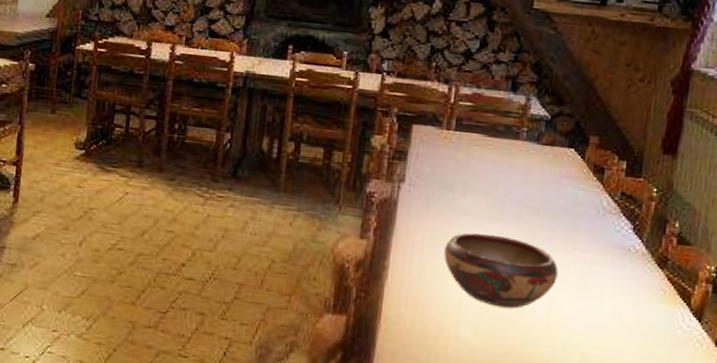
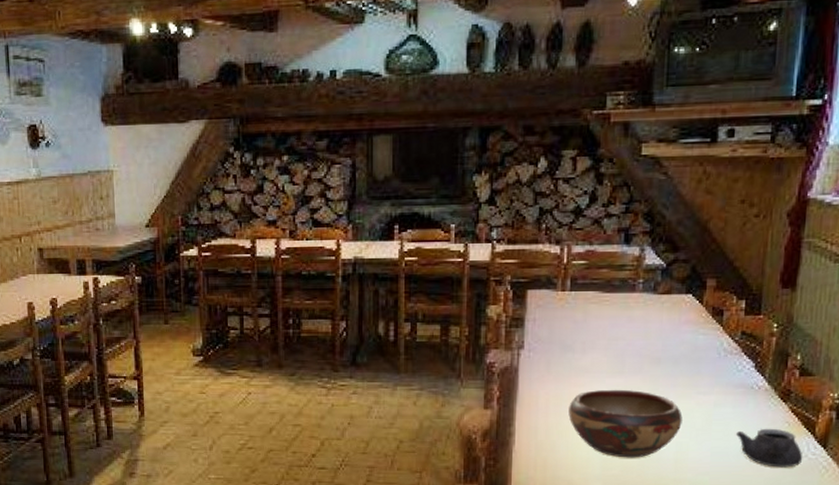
teapot: none [610,292,678,337] -> present [735,428,803,468]

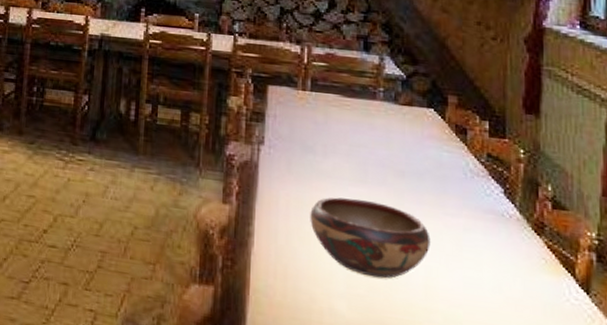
teapot: present [735,428,803,468] -> none [488,261,565,312]

